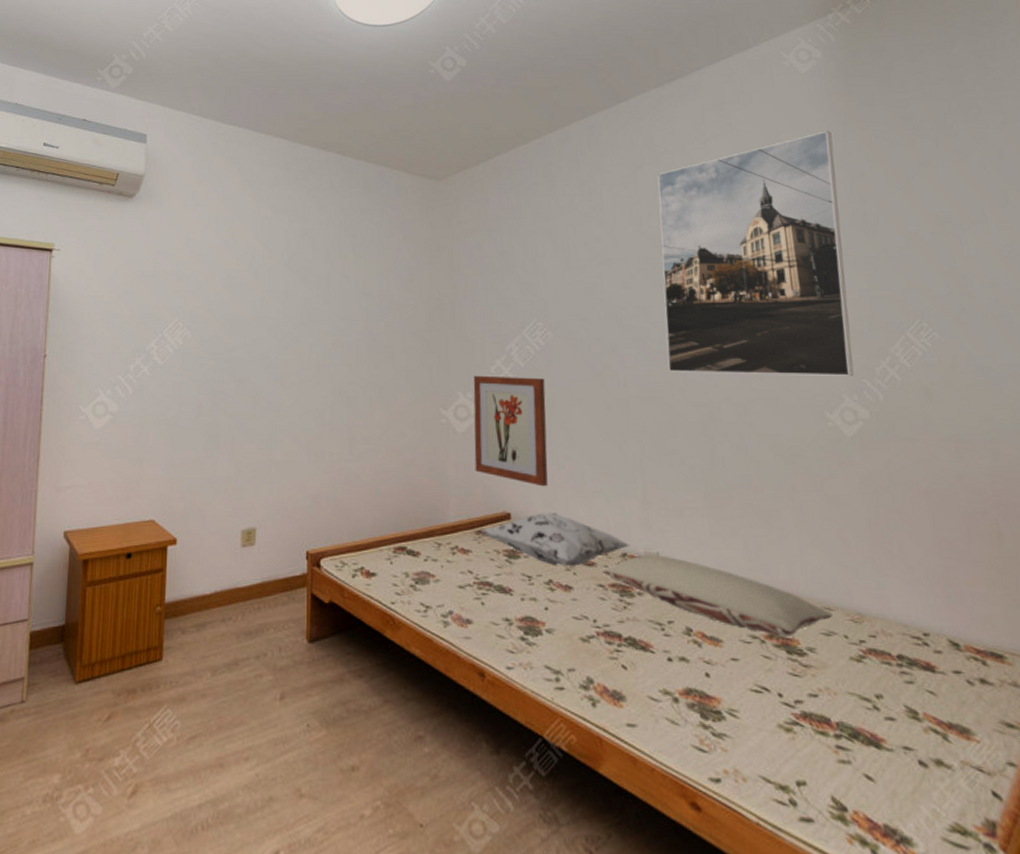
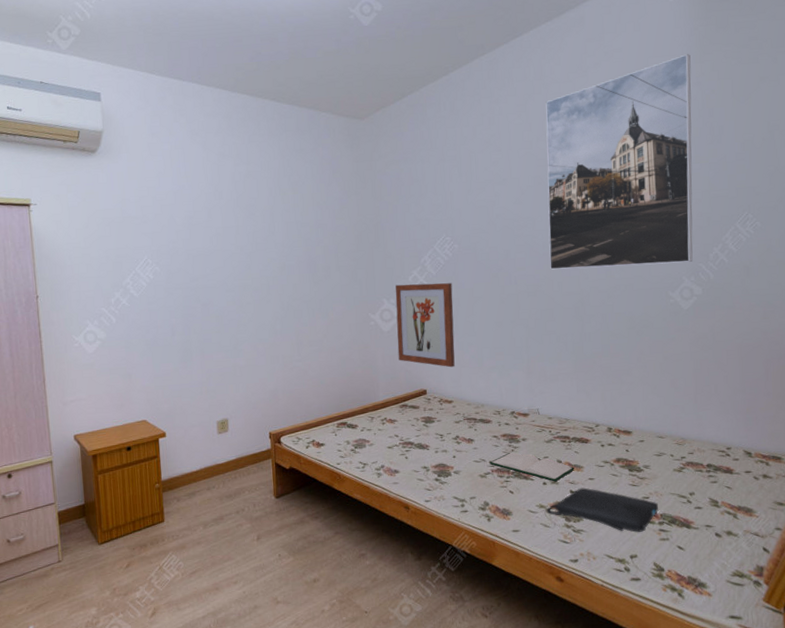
decorative pillow: present [480,513,631,567] -> none [403,386,518,425]
hardback book: none [594,610,711,659] -> present [489,452,575,482]
pillow: present [602,553,833,638] -> none [496,410,664,461]
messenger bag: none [674,671,833,747] -> present [547,487,659,532]

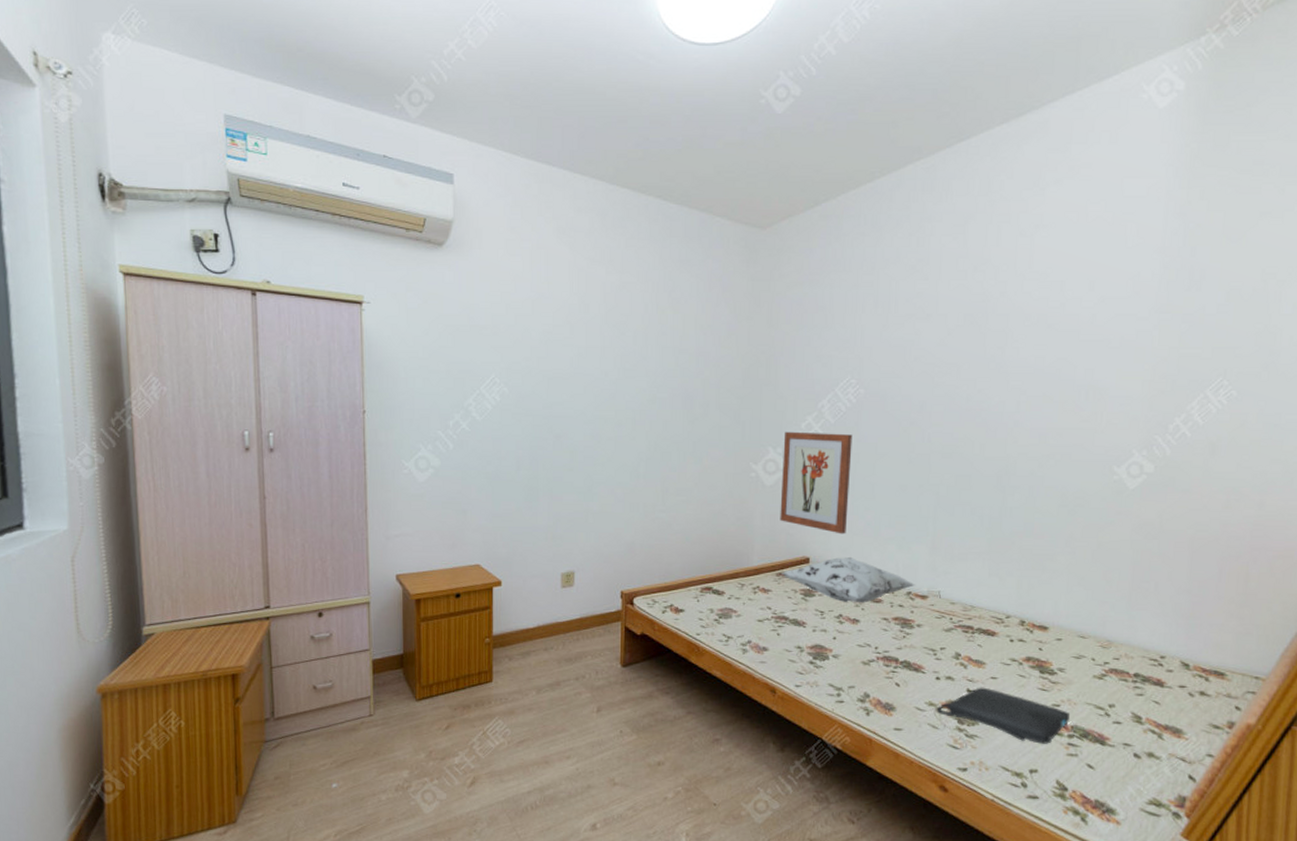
decorative pillow: none [403,386,518,425] -> present [781,557,916,603]
hardback book: present [489,452,575,482] -> none [875,639,975,678]
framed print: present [545,54,693,270] -> none [971,176,1176,432]

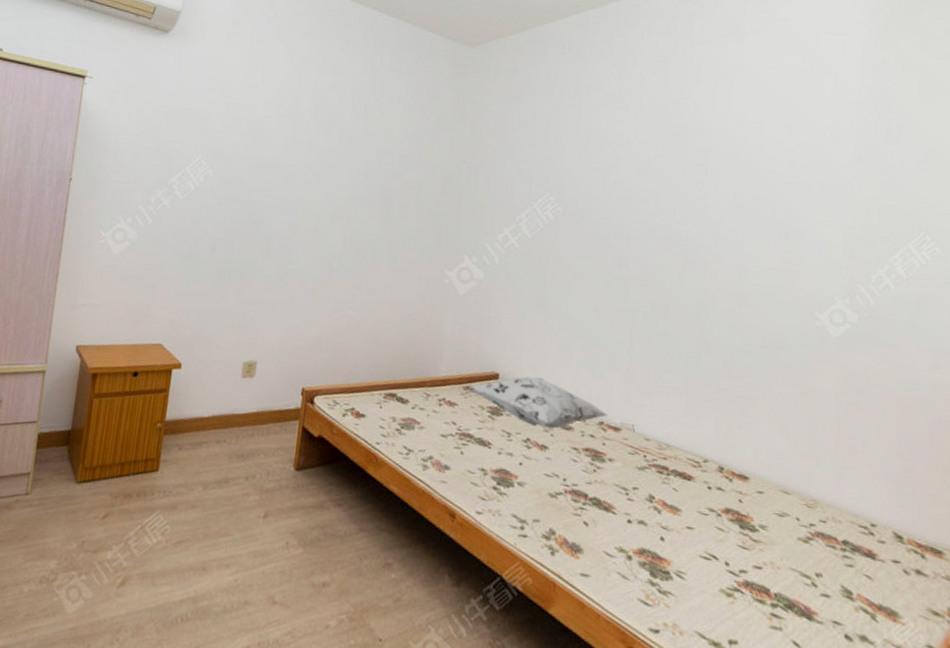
wall art: present [780,431,853,534] -> none [470,241,549,353]
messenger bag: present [937,687,1071,744] -> none [628,536,774,612]

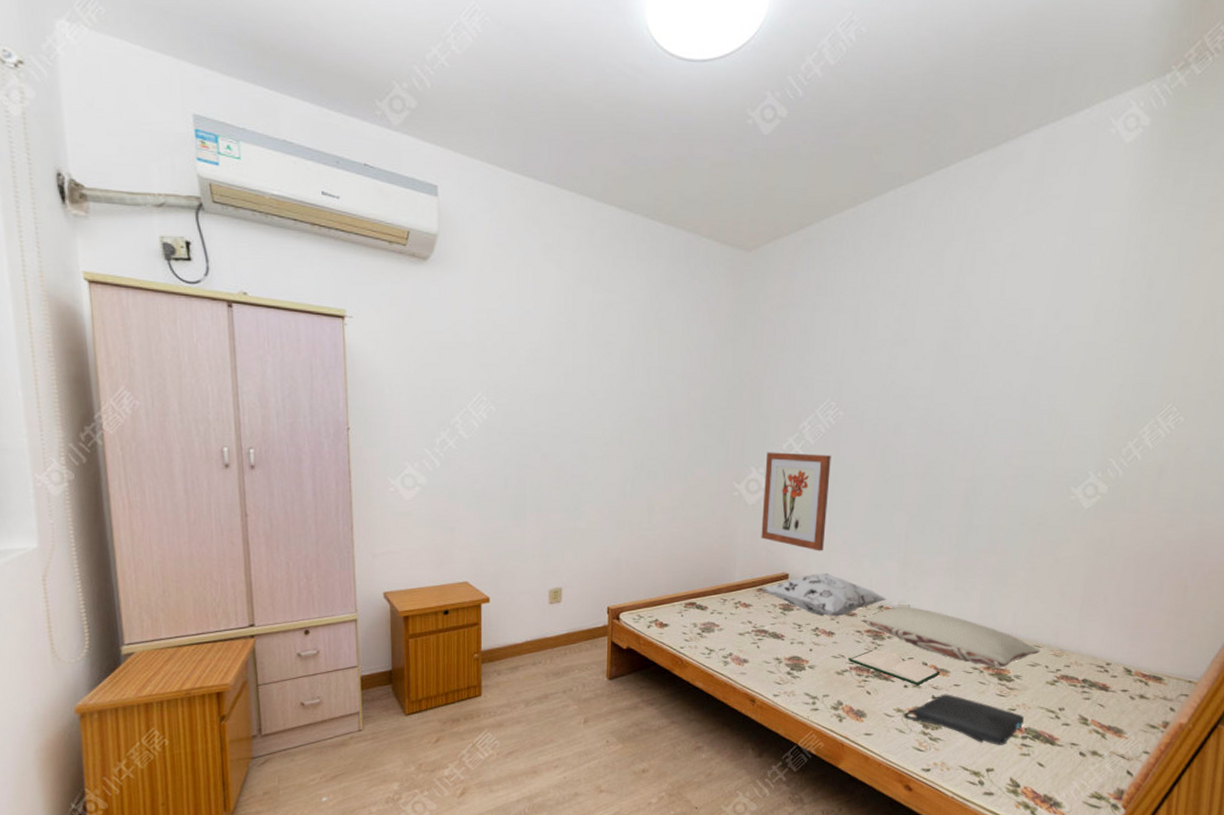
wall art: none [470,241,549,353] -> present [761,452,831,551]
hardback book: none [563,472,670,522] -> present [849,650,940,686]
pillow: none [578,424,789,514] -> present [861,606,1040,669]
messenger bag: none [628,536,774,612] -> present [904,694,1025,745]

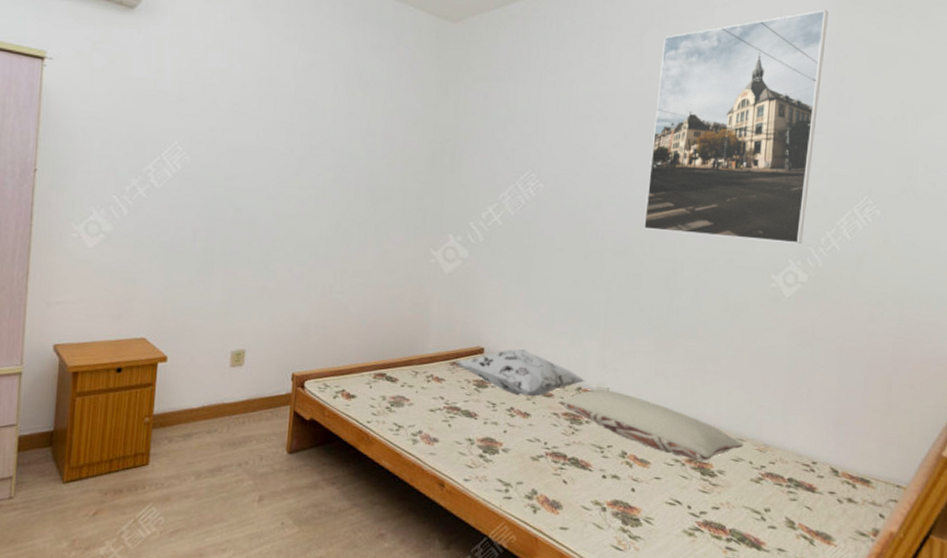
wall art: present [761,452,831,551] -> none [456,220,531,326]
hardback book: present [849,650,940,686] -> none [544,435,640,477]
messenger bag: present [904,694,1025,745] -> none [602,487,729,548]
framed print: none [943,210,1139,455] -> present [643,10,828,244]

